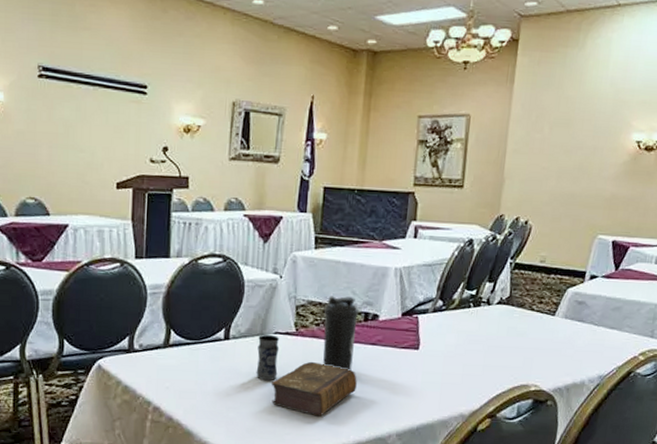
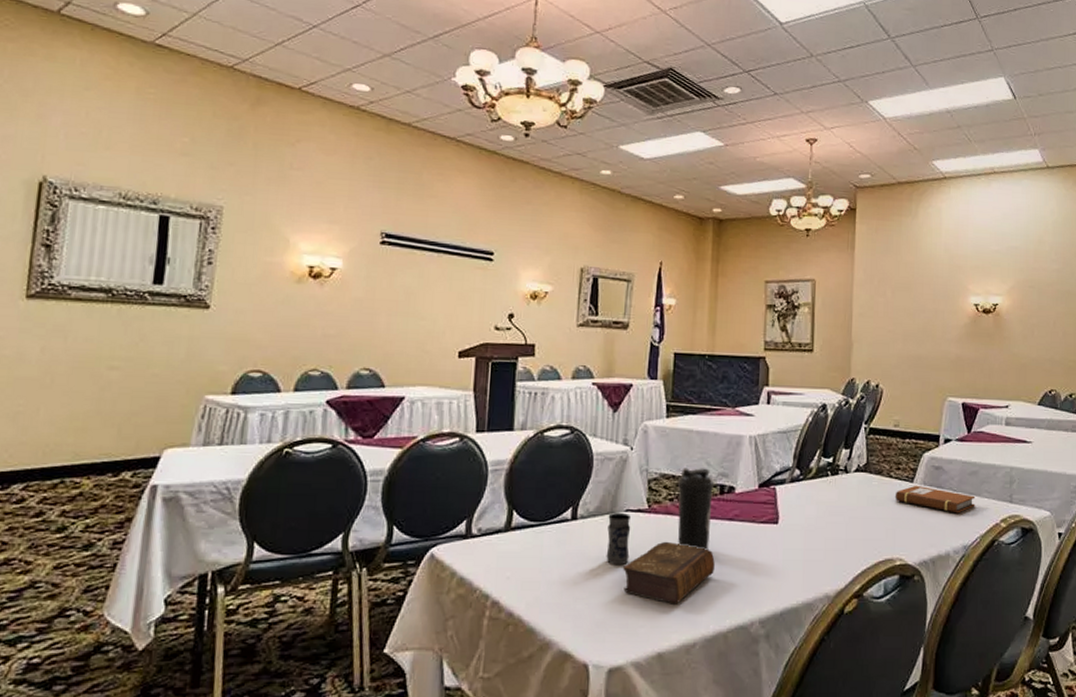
notebook: none [535,318,616,346] -> present [894,485,976,514]

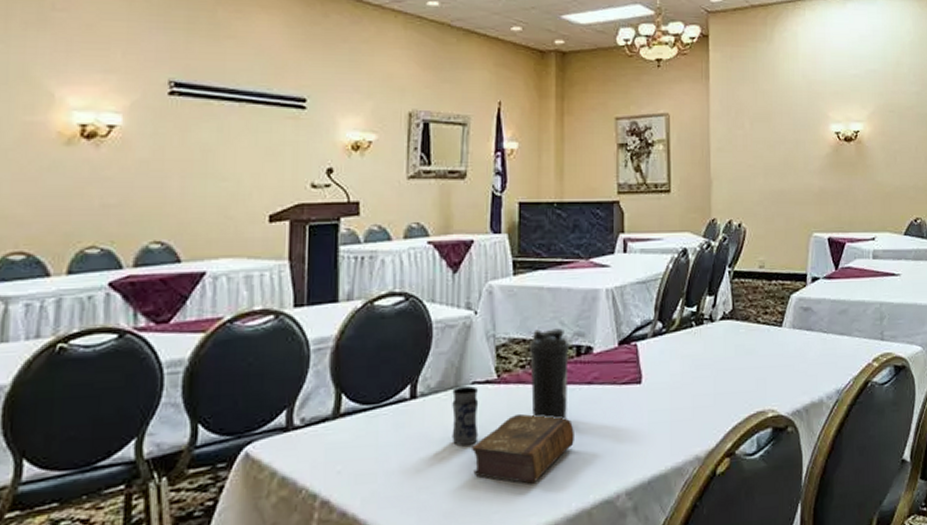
notebook: present [894,485,976,514] -> none [763,329,847,356]

